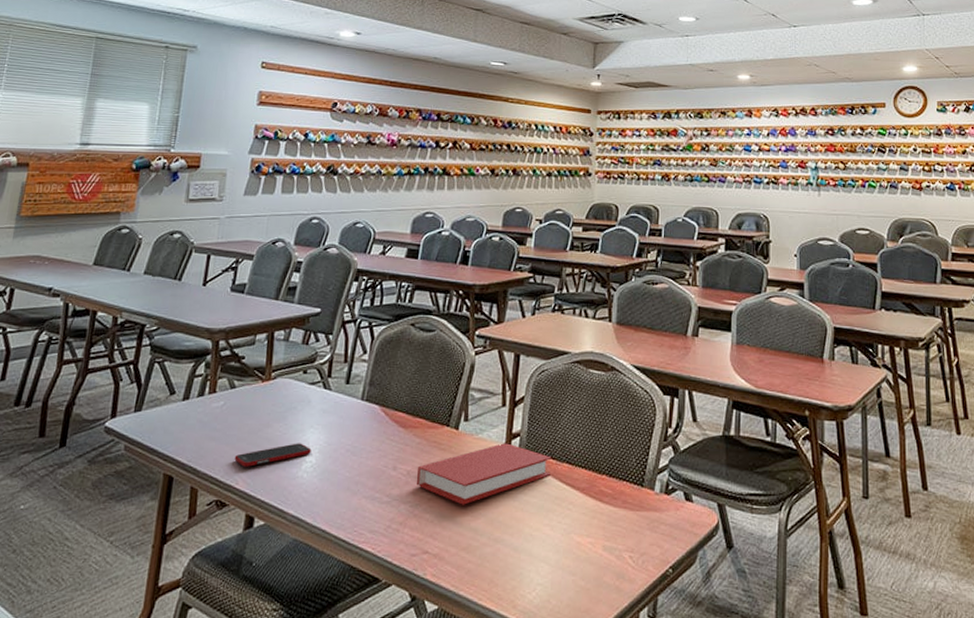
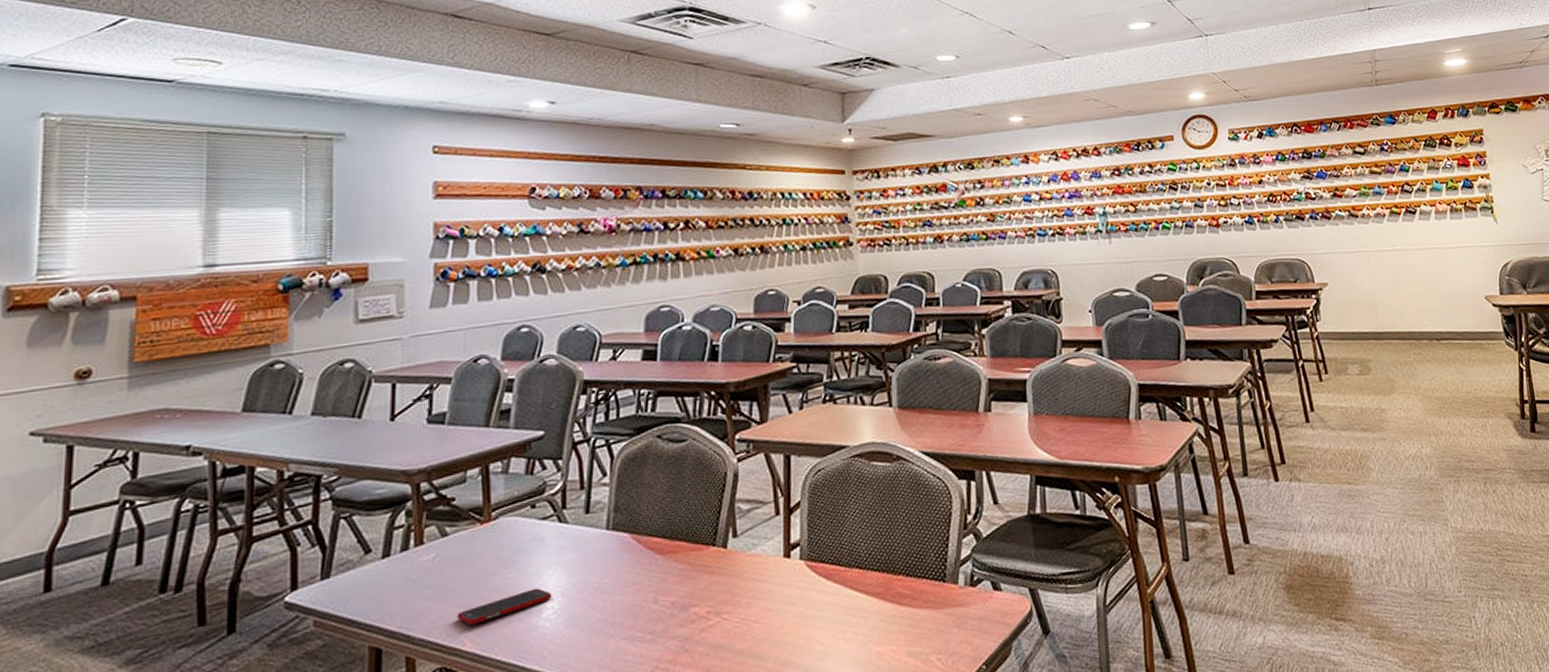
book: present [417,443,551,505] -> none [684,555,840,631]

